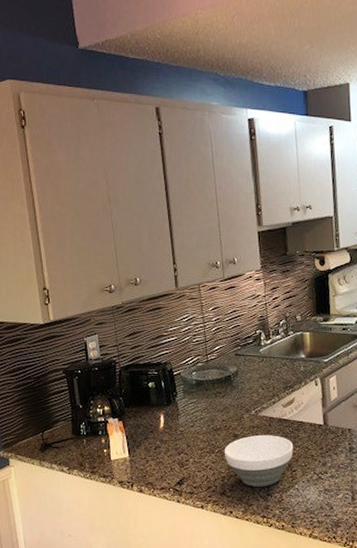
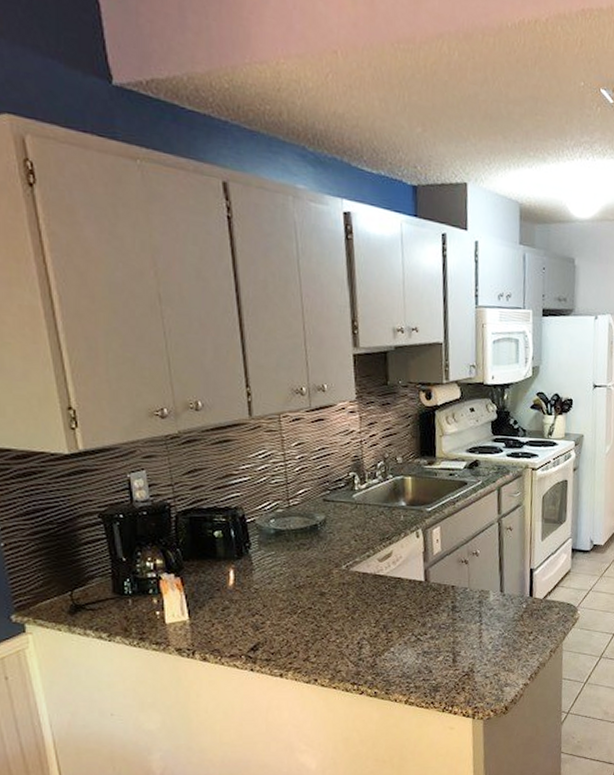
bowl: present [224,434,294,487] -> none [308,592,390,651]

